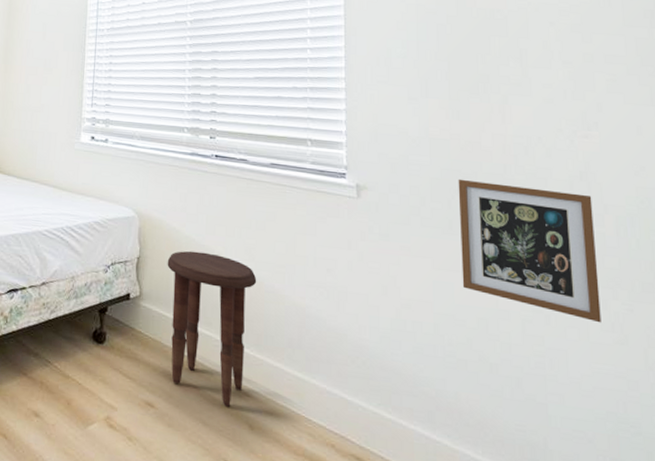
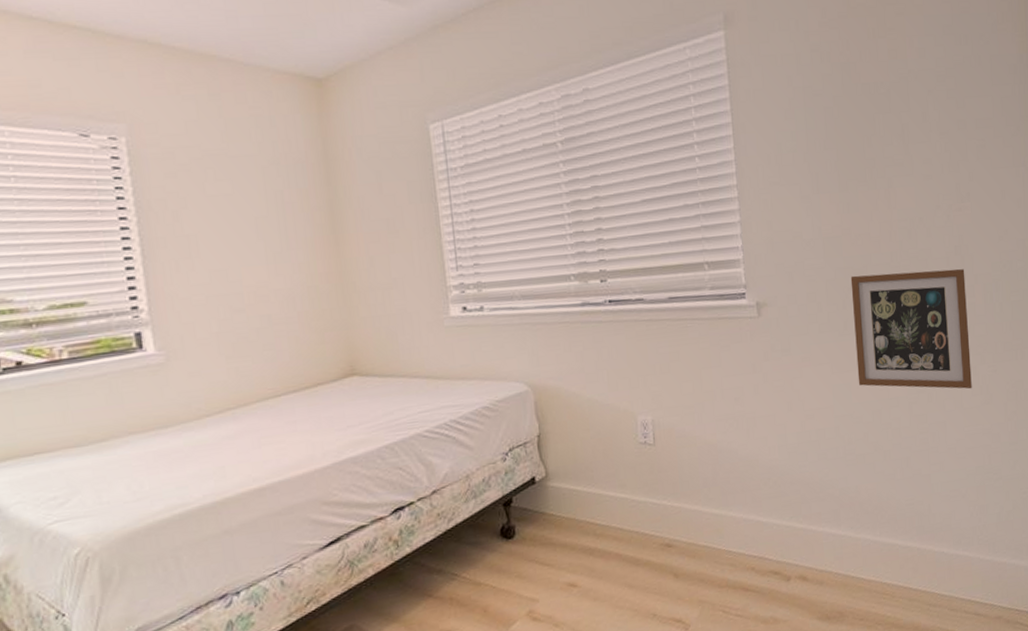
side table: present [167,251,257,407] -> none [571,411,667,563]

